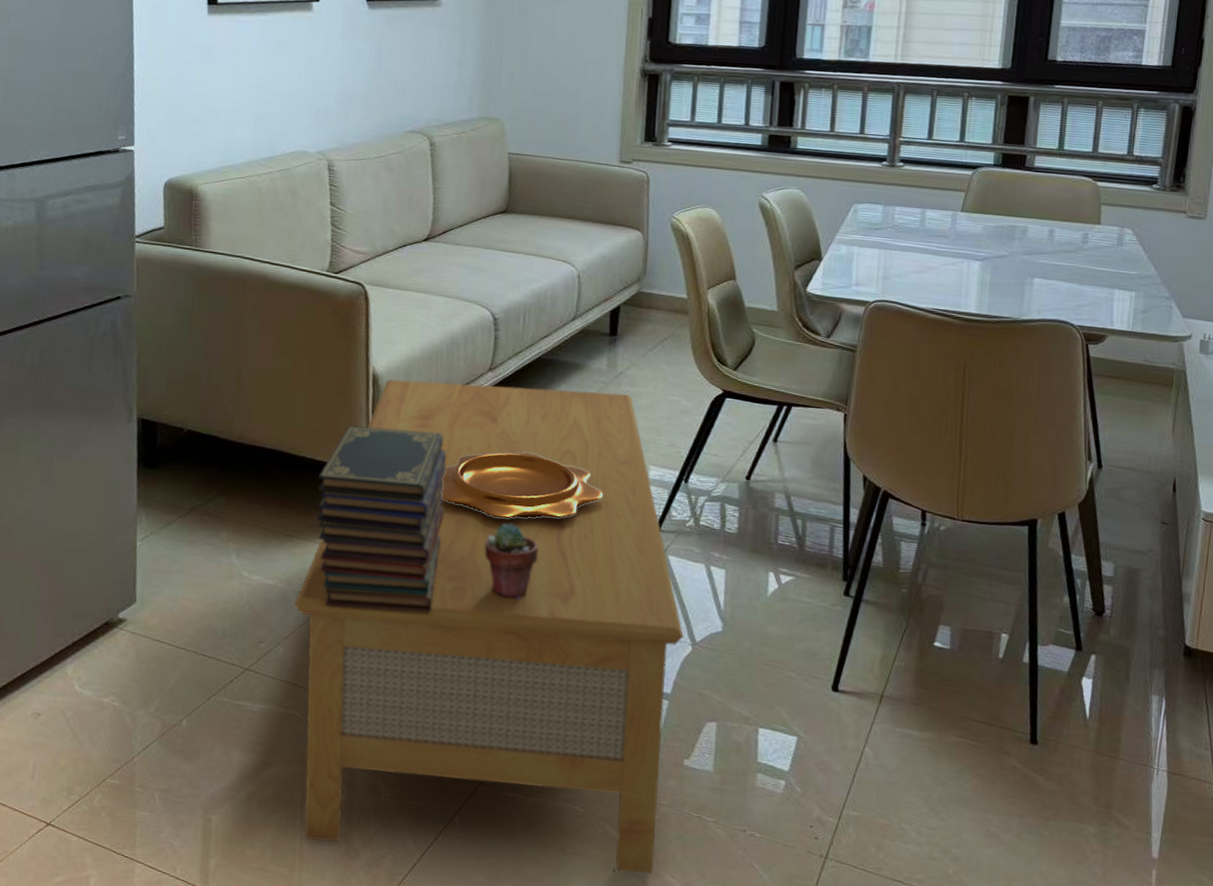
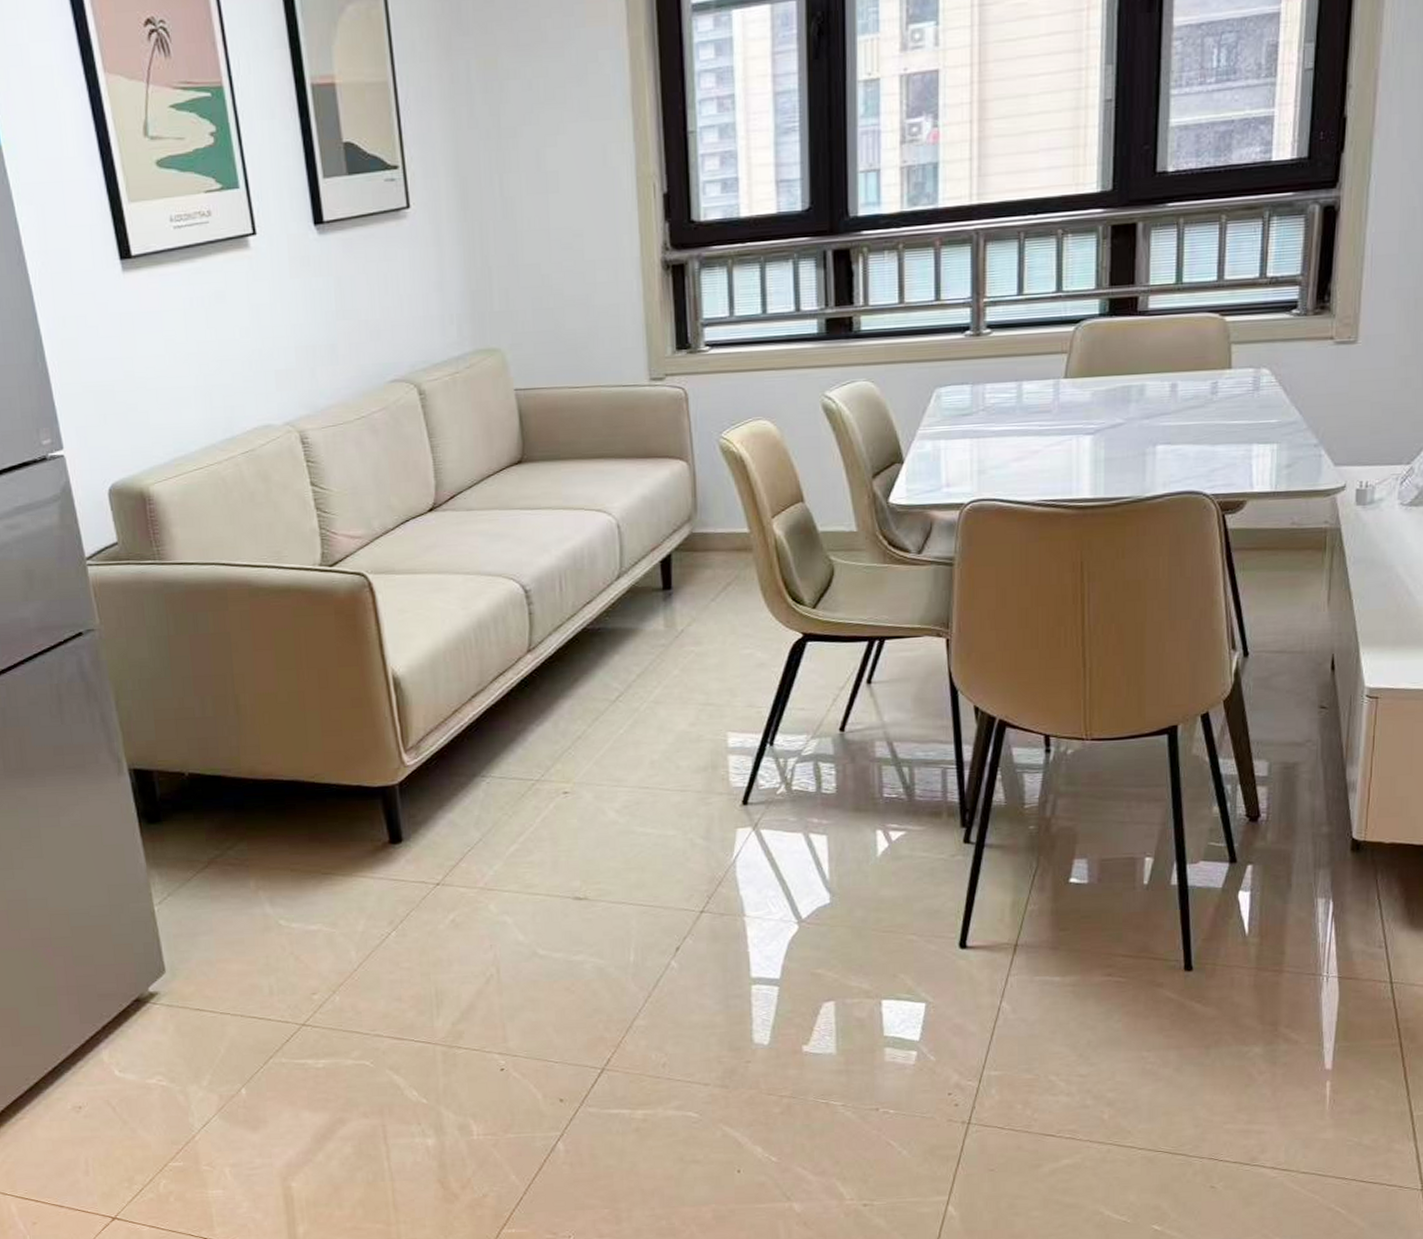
coffee table: present [294,378,684,874] -> none [344,655,788,1192]
book stack: present [317,425,446,614] -> none [348,732,500,944]
decorative bowl: present [442,452,604,518] -> none [492,739,678,817]
potted succulent: present [484,523,539,600] -> none [550,821,612,904]

